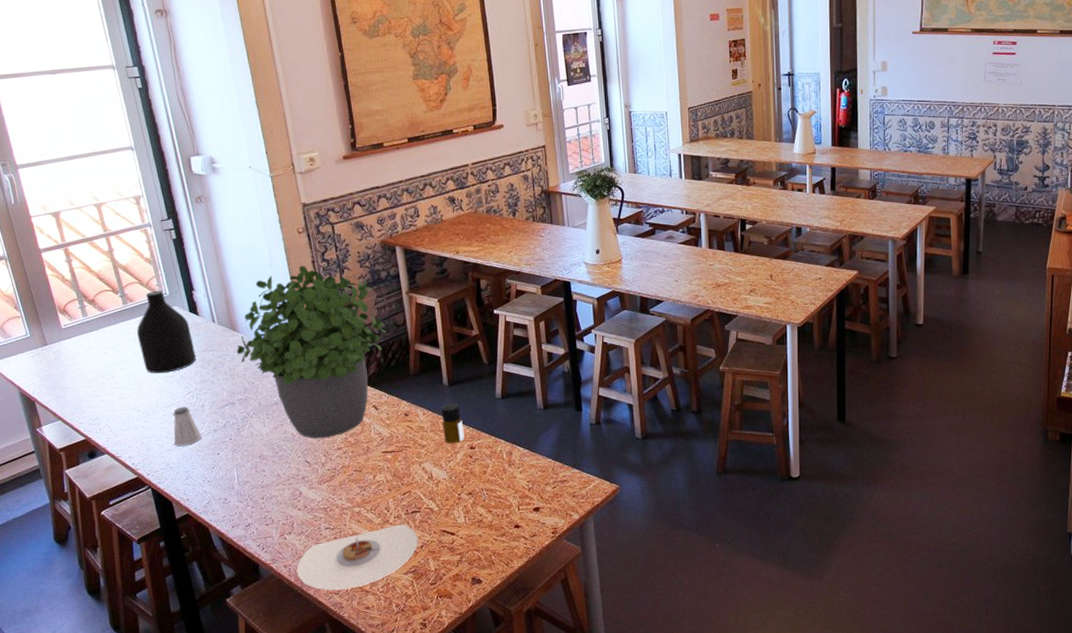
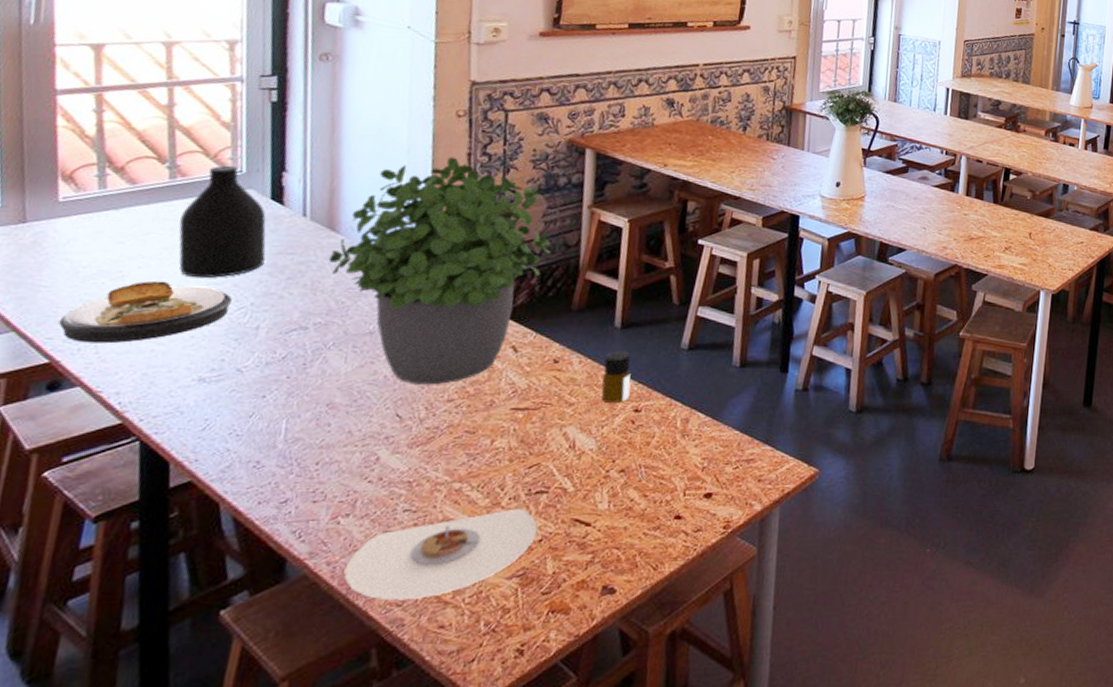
plate: none [84,378,182,424] -> present [58,281,232,344]
saltshaker: present [172,407,202,446] -> none [196,327,245,382]

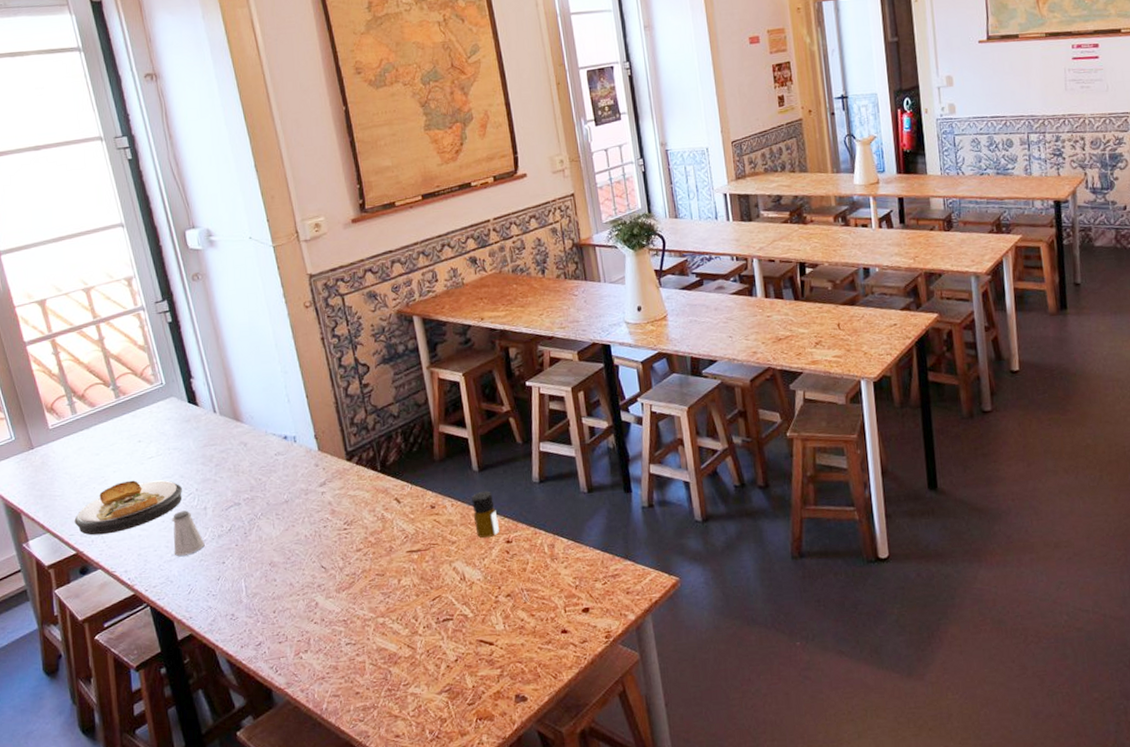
bottle: present [178,165,266,279] -> none [131,380,197,475]
saltshaker: none [196,327,245,382] -> present [172,510,205,556]
potted plant: present [328,156,551,385] -> none [241,343,406,540]
plate: present [344,508,537,601] -> none [315,635,452,718]

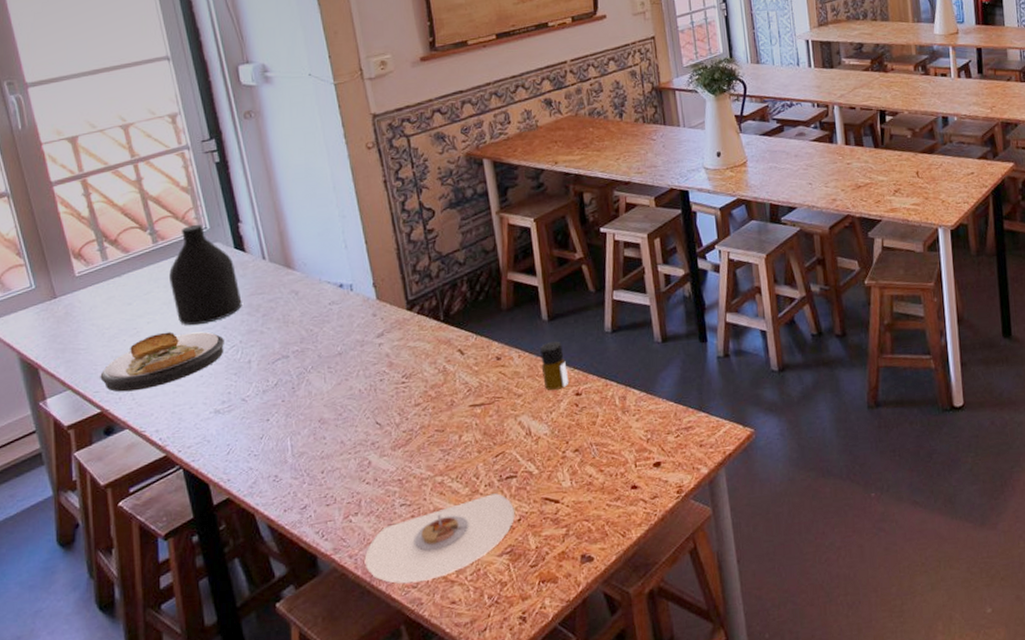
bottle: none [131,380,197,475] -> present [169,224,242,326]
saltshaker: present [172,510,205,556] -> none [211,364,247,413]
plate: none [315,635,452,718] -> present [364,493,514,584]

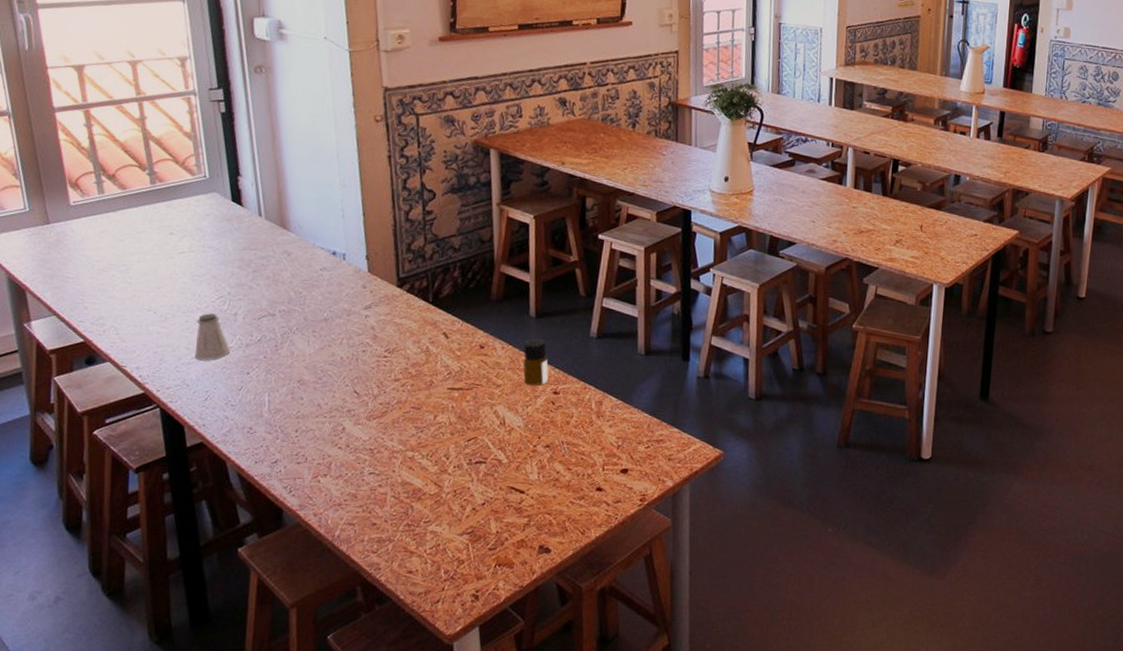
plate: present [100,332,224,392] -> none [86,273,213,327]
bottle: present [169,224,242,326] -> none [164,171,234,271]
saltshaker: none [211,364,247,413] -> present [194,313,230,360]
plate: present [364,493,514,584] -> none [328,475,480,549]

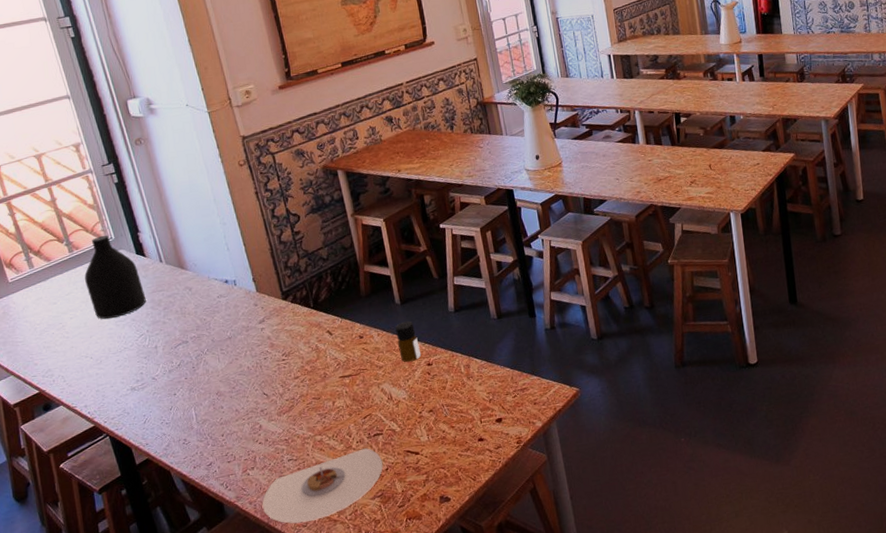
bottle: none [164,171,234,271] -> present [84,235,146,320]
saltshaker: present [194,313,230,360] -> none [126,350,157,390]
plate: none [328,475,480,549] -> present [262,448,383,524]

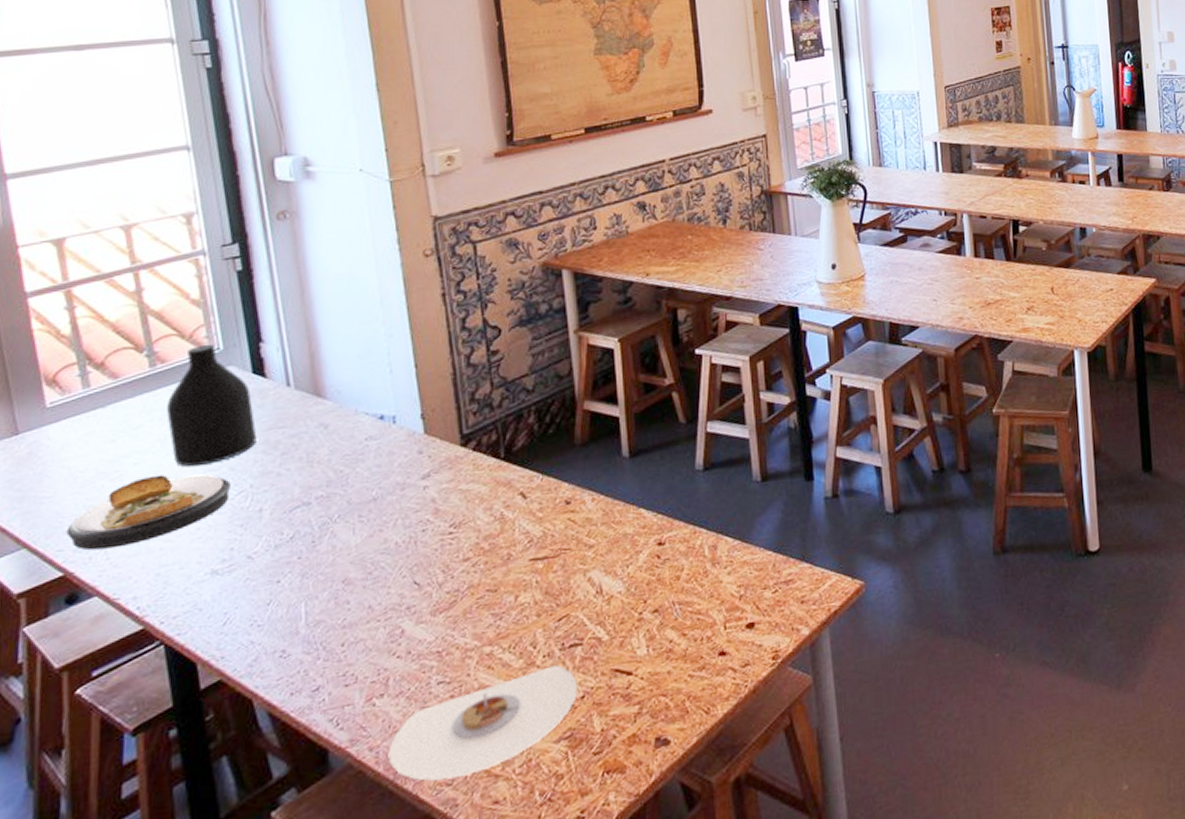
plate: none [36,324,134,376] -> present [66,474,231,551]
bottle: present [395,321,421,363] -> none [618,481,651,541]

